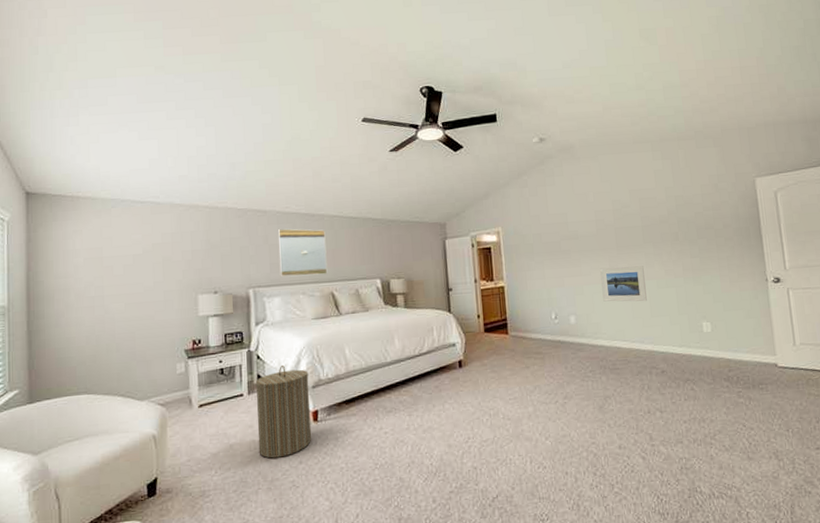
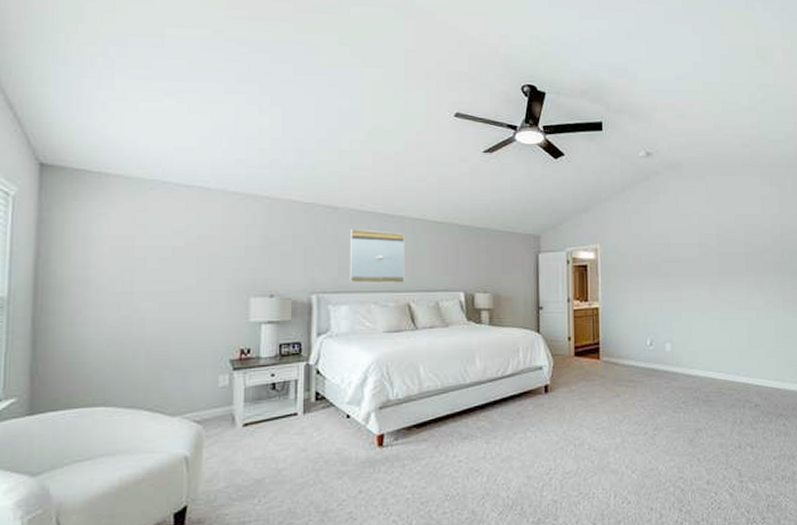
laundry hamper: present [256,364,312,459] -> none [312,381,376,487]
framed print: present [600,266,647,302] -> none [700,294,745,332]

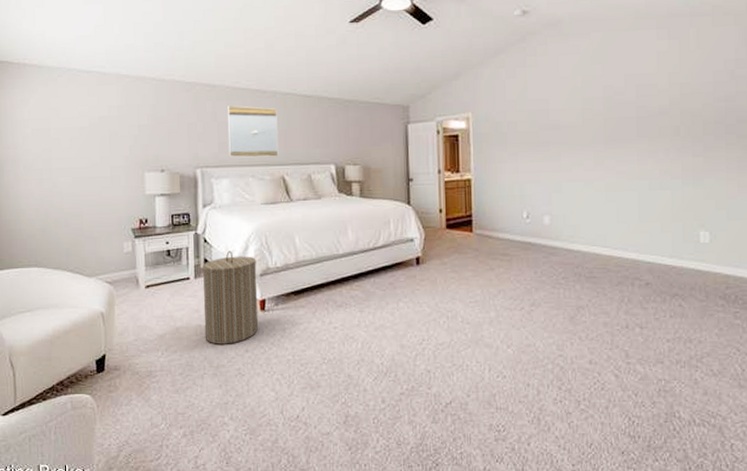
laundry hamper: none [312,381,376,487] -> present [203,250,259,345]

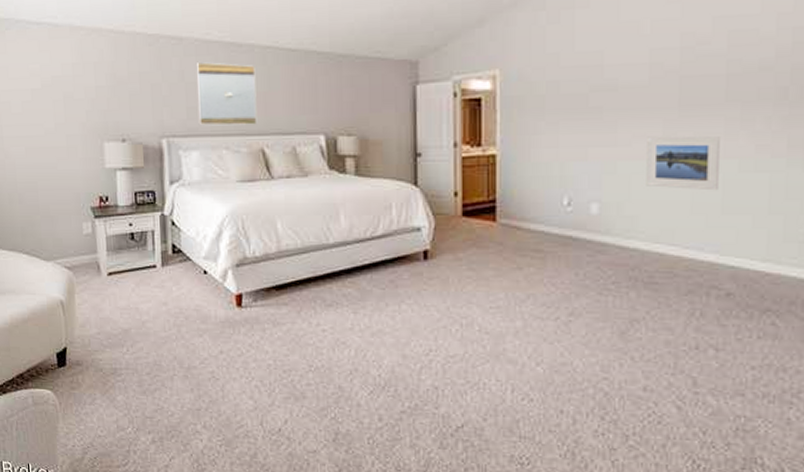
laundry hamper: present [203,250,259,345] -> none [171,235,235,344]
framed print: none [583,163,635,205] -> present [646,136,720,191]

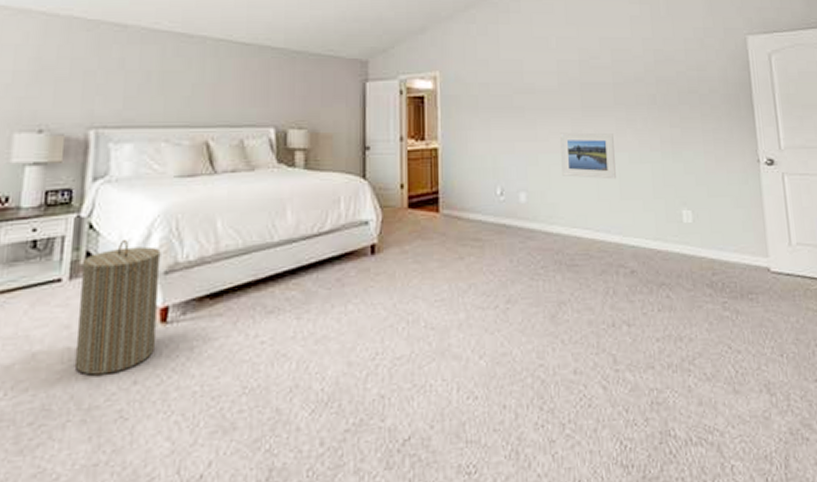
laundry hamper: none [171,235,235,344] -> present [74,238,161,376]
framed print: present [196,62,258,126] -> none [136,51,206,117]

